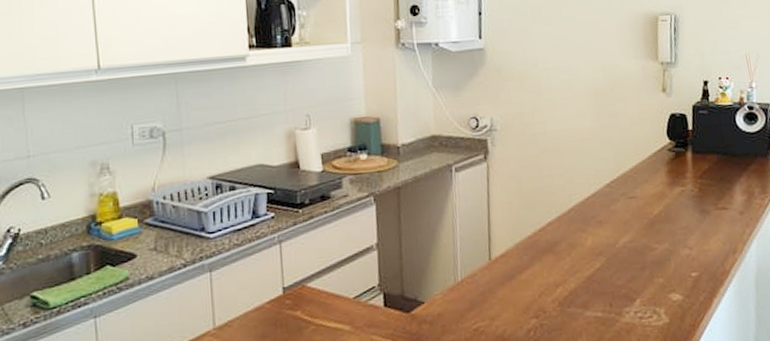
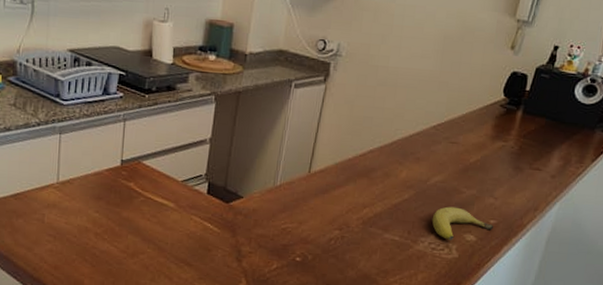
fruit: none [630,266,697,306] -> present [431,206,493,241]

